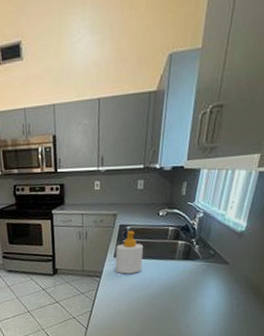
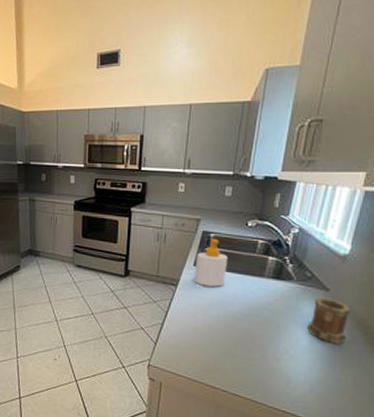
mug: none [212,270,246,307] -> present [307,297,350,345]

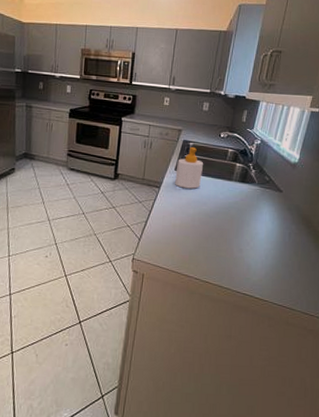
mug: present [307,297,350,345] -> none [265,197,298,237]

